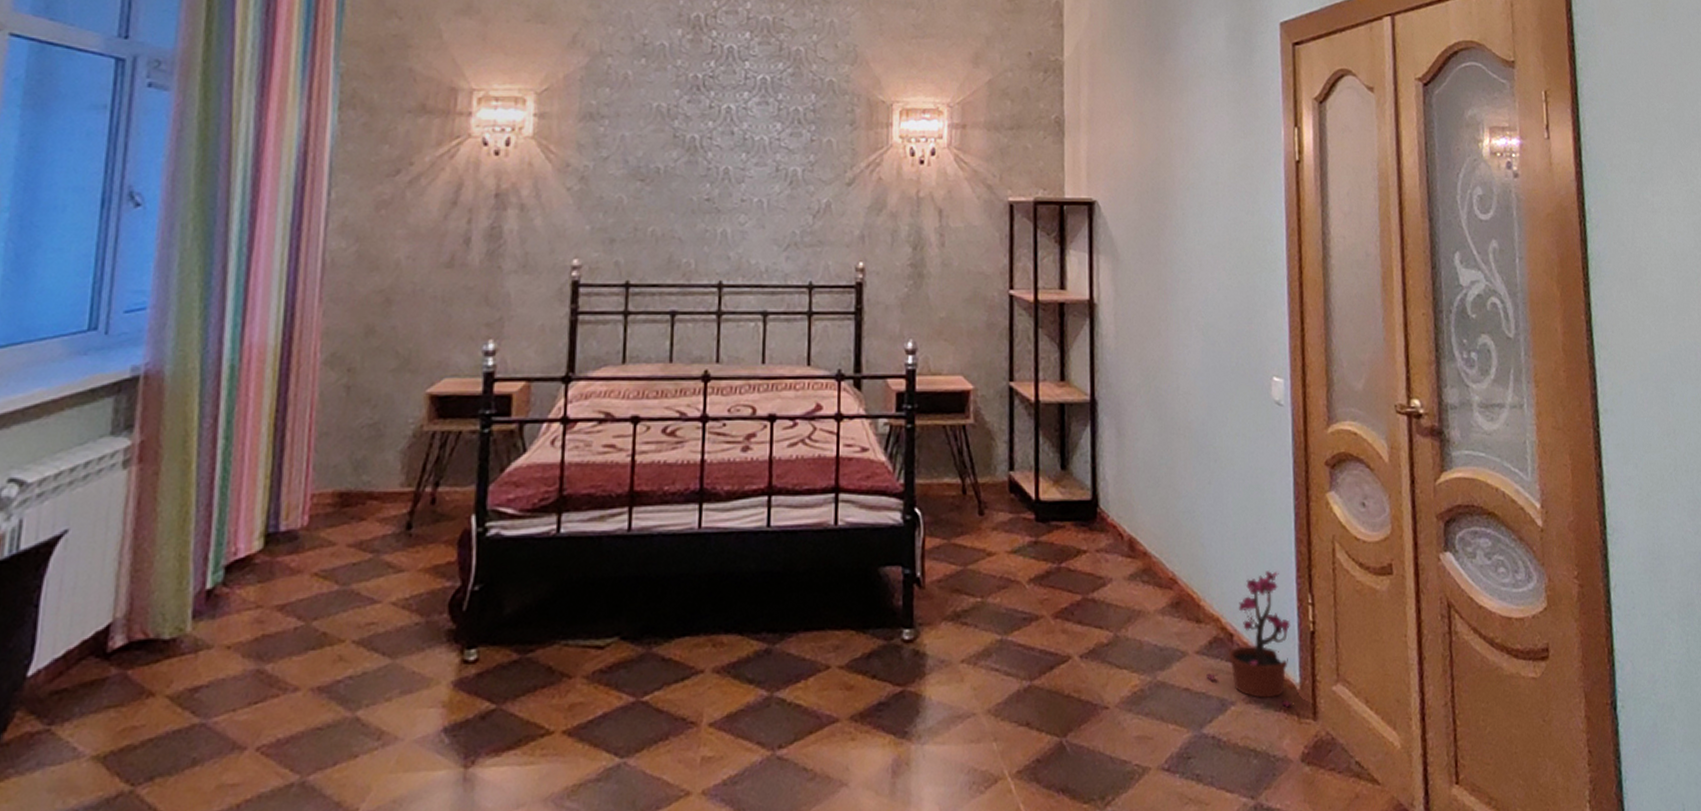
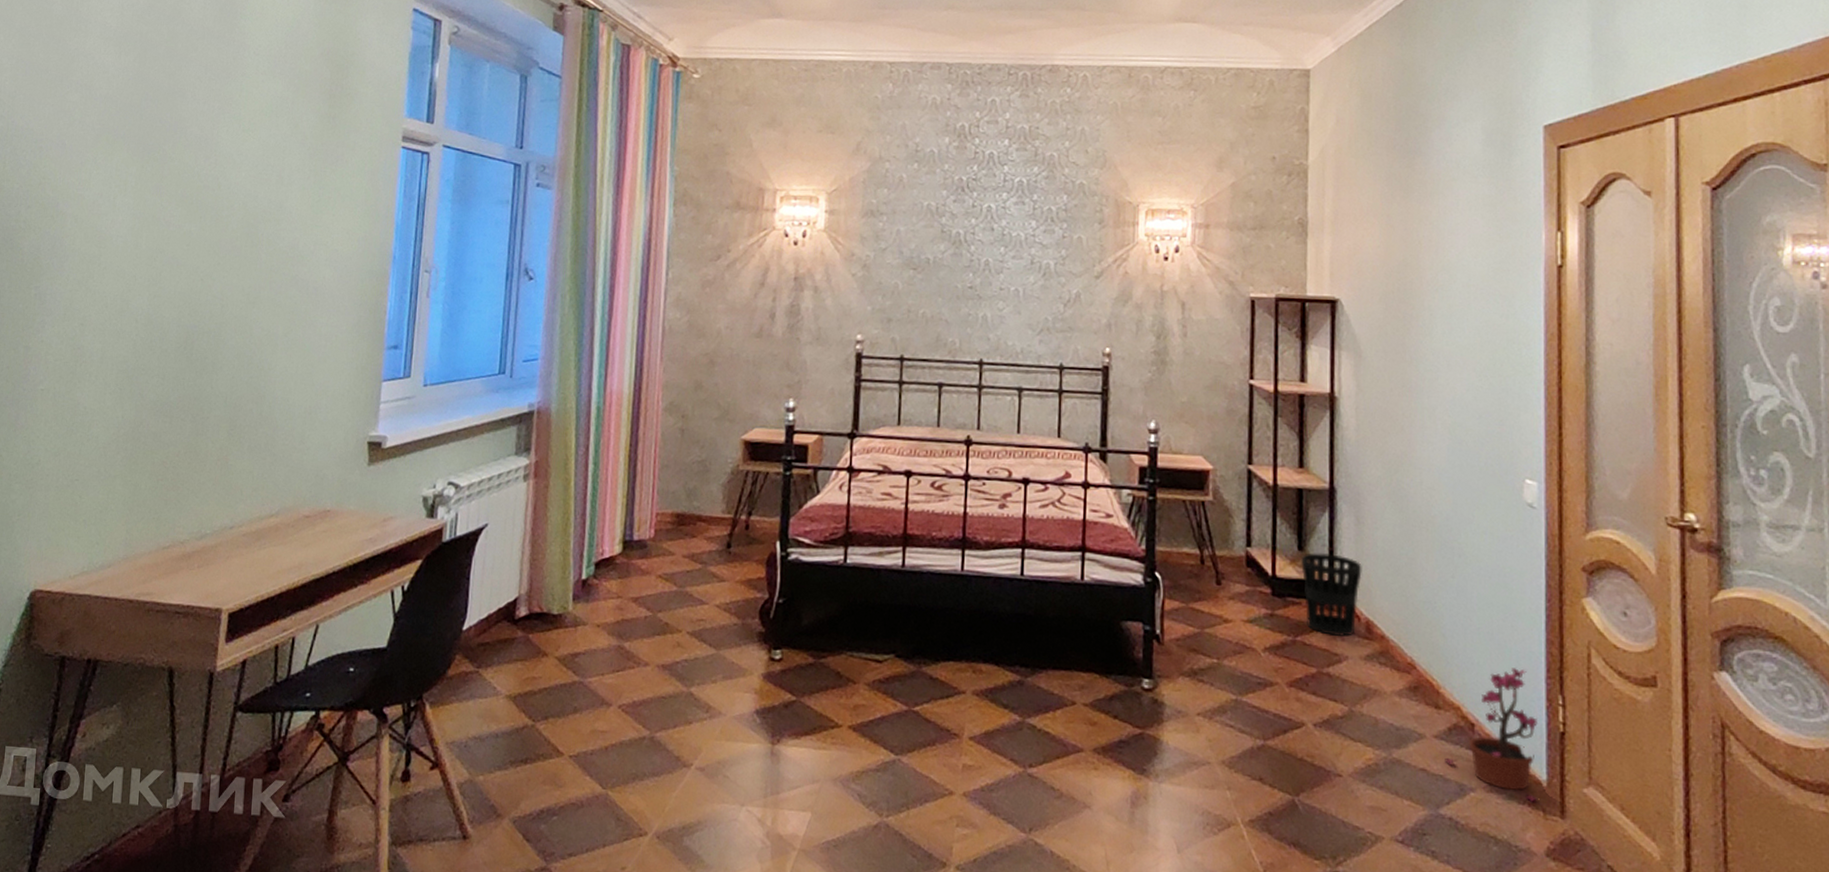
wastebasket: none [1063,470,1124,559] -> present [1300,553,1362,637]

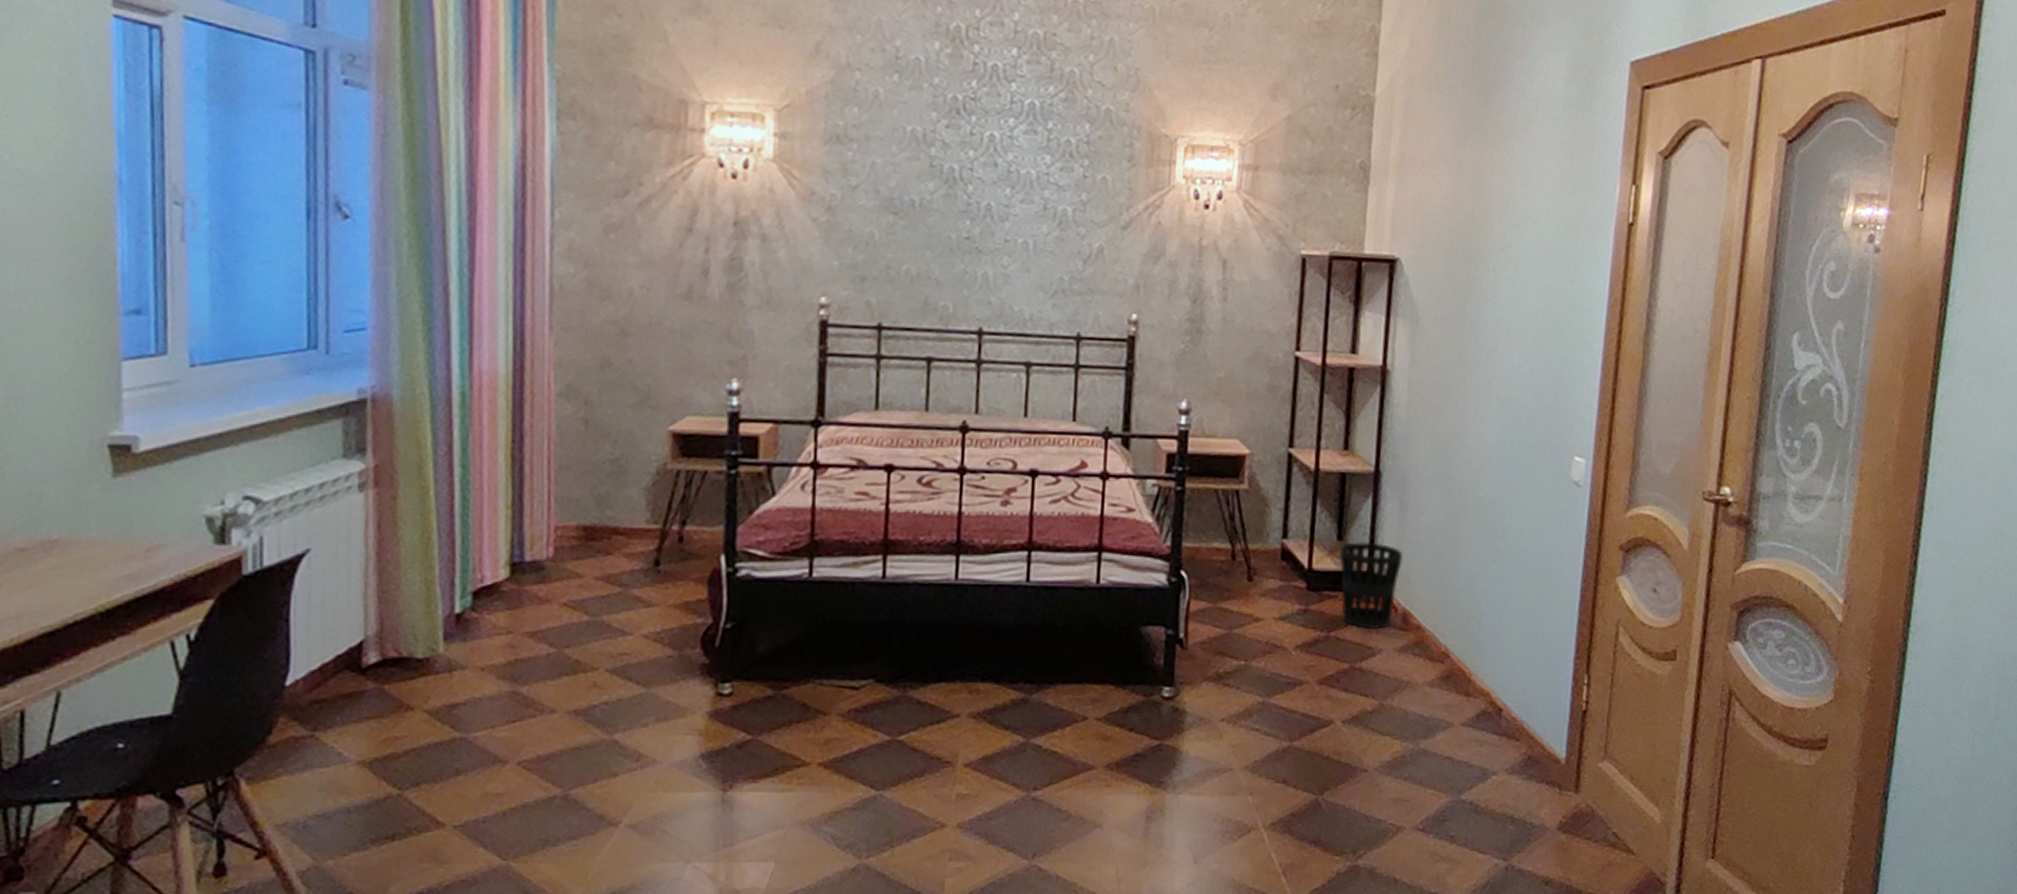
potted plant: present [1445,668,1538,802] -> none [1470,650,1563,780]

